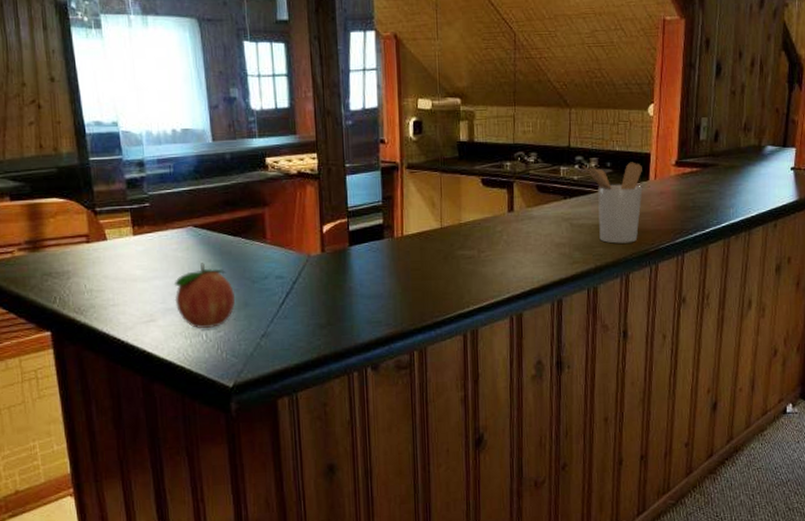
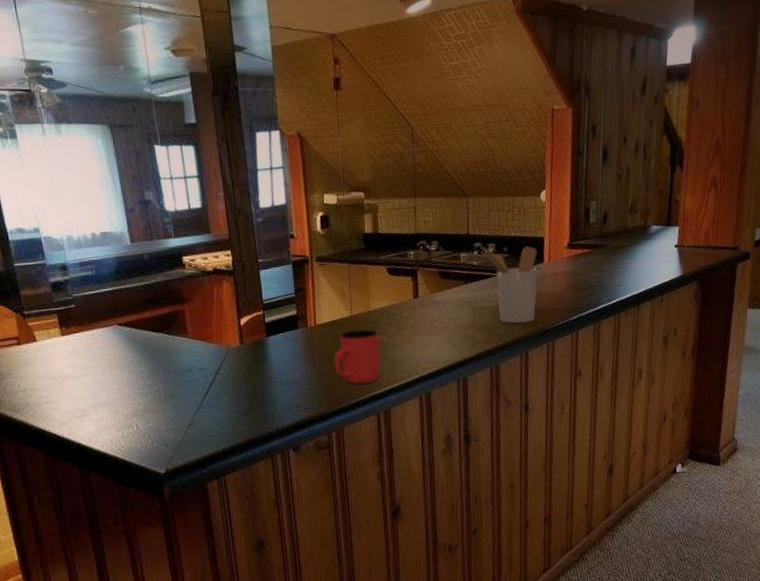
fruit: present [174,263,236,329] -> none [103,359,162,422]
cup: none [420,242,470,301] -> present [333,329,381,384]

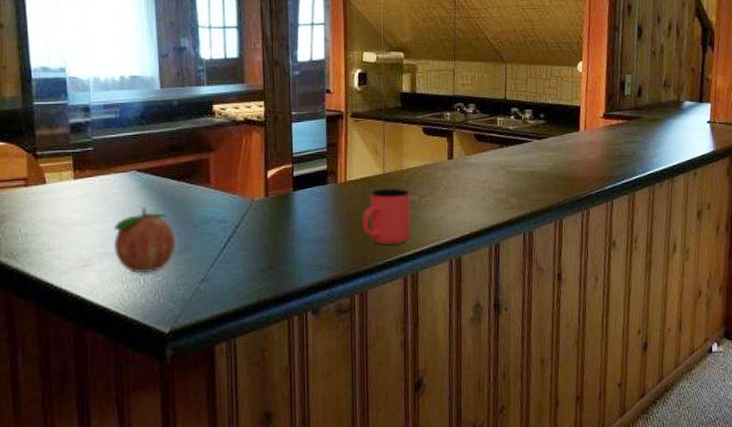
fruit: none [103,359,162,422] -> present [113,207,176,274]
utensil holder: present [481,246,538,324] -> none [517,114,574,190]

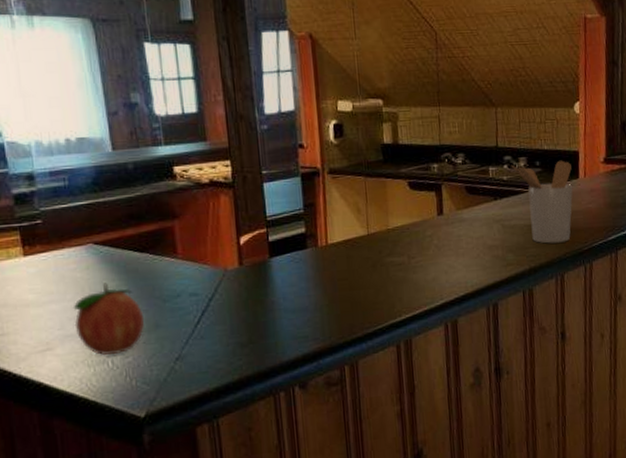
cup: present [362,188,411,245] -> none [347,249,402,311]
utensil holder: none [517,114,574,190] -> present [511,160,573,244]

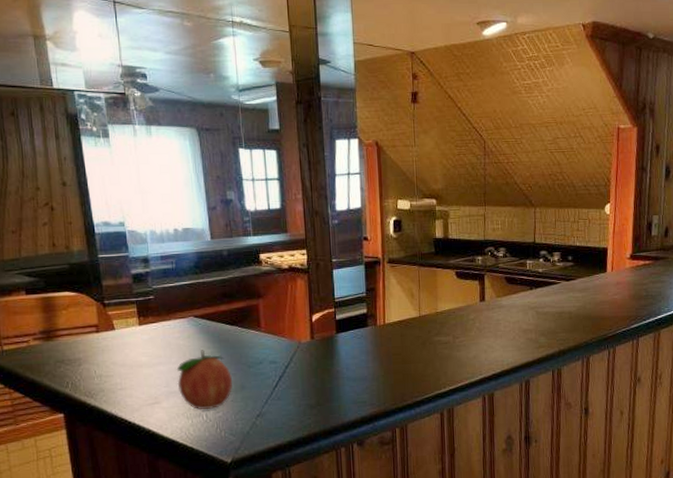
utensil holder: present [511,160,573,244] -> none [546,255,601,329]

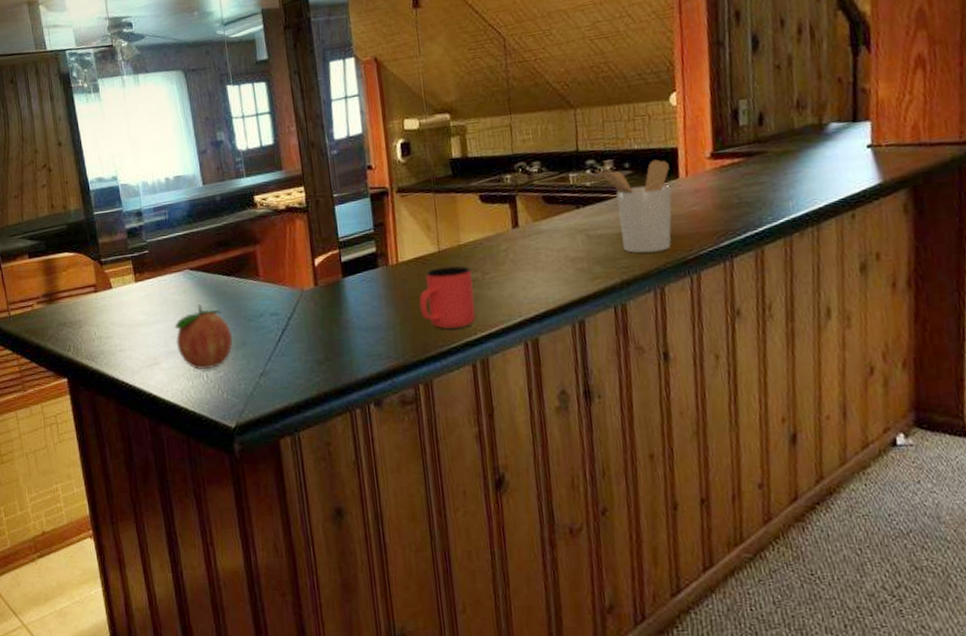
cup: none [400,329,446,382] -> present [419,266,476,329]
utensil holder: none [546,255,601,329] -> present [595,159,672,253]

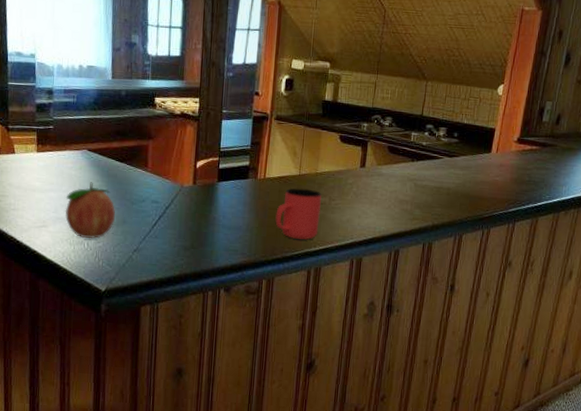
utensil holder: present [595,159,672,253] -> none [431,134,486,207]

